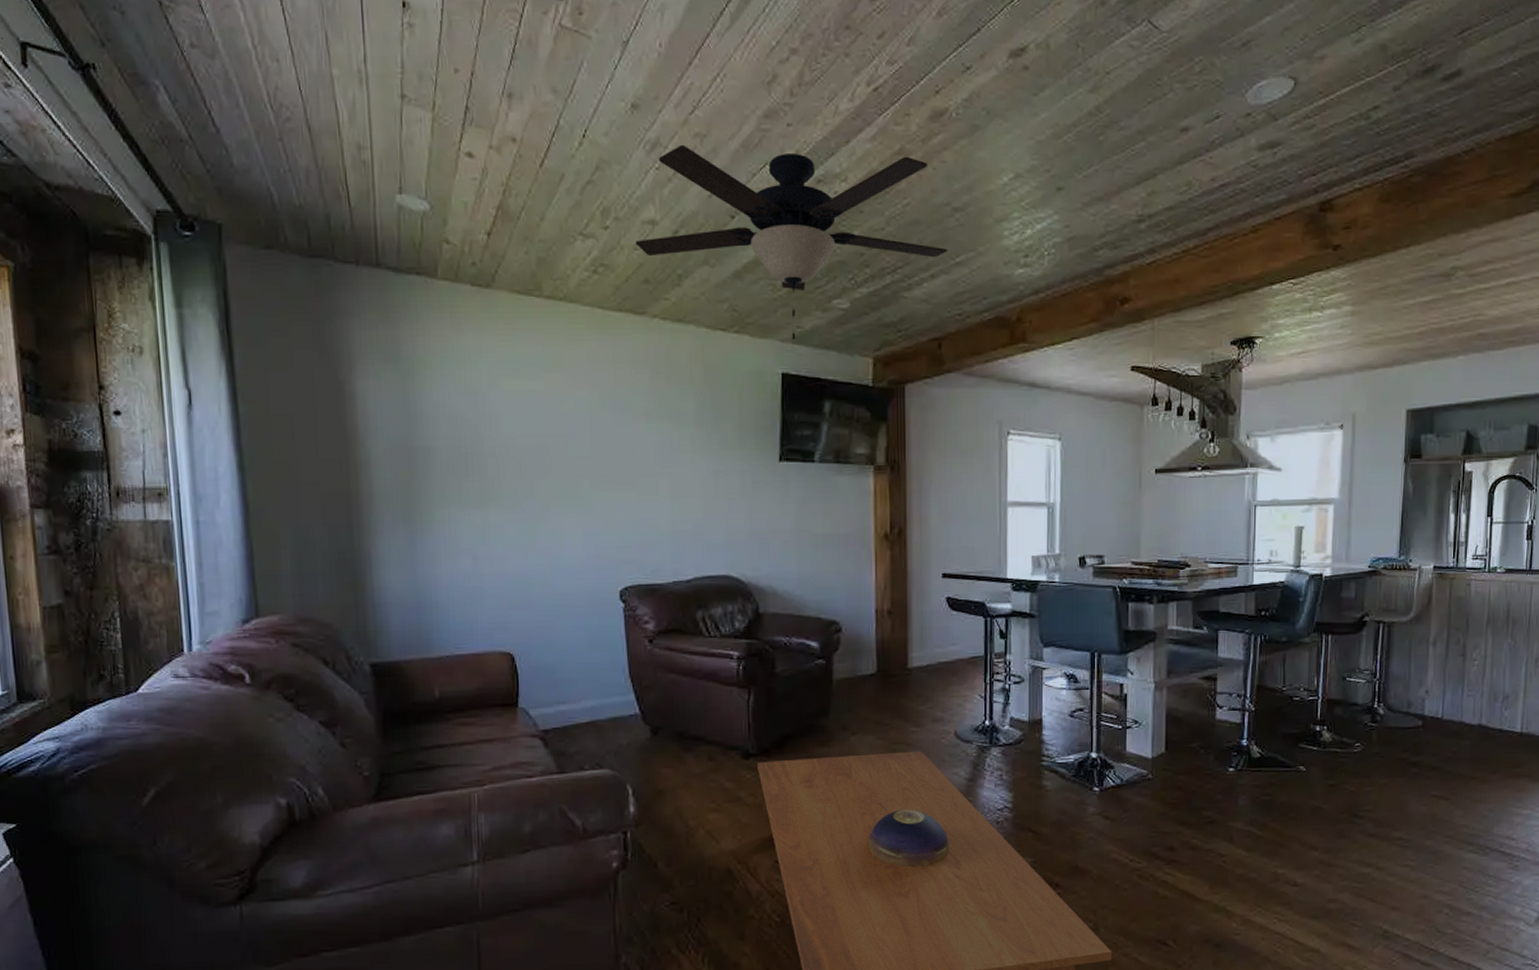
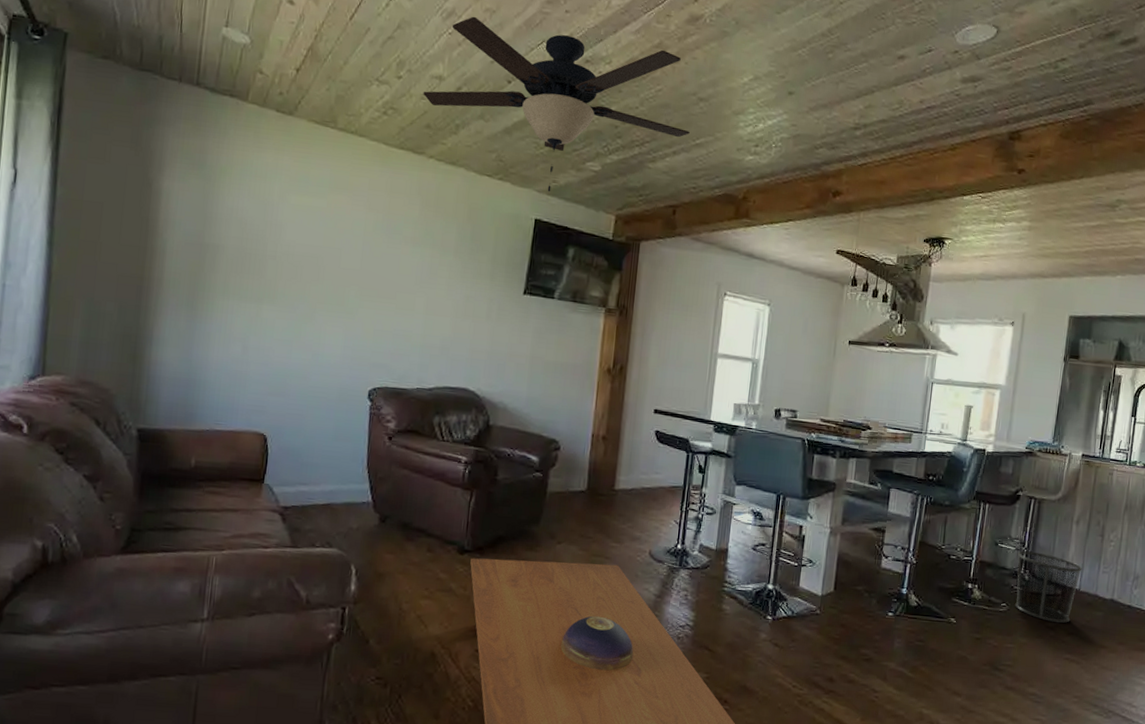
waste bin: none [1368,682,1443,757] -> present [1015,551,1082,623]

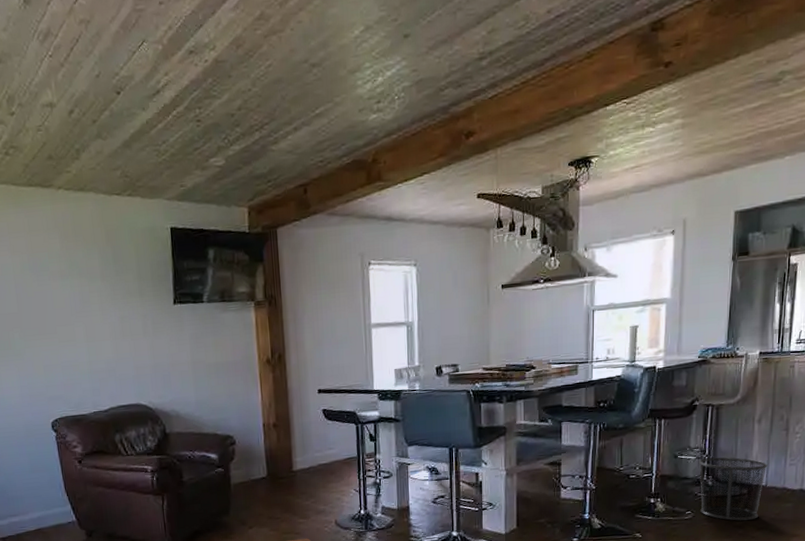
ceiling fan: present [423,16,690,192] -> none [38,20,308,198]

